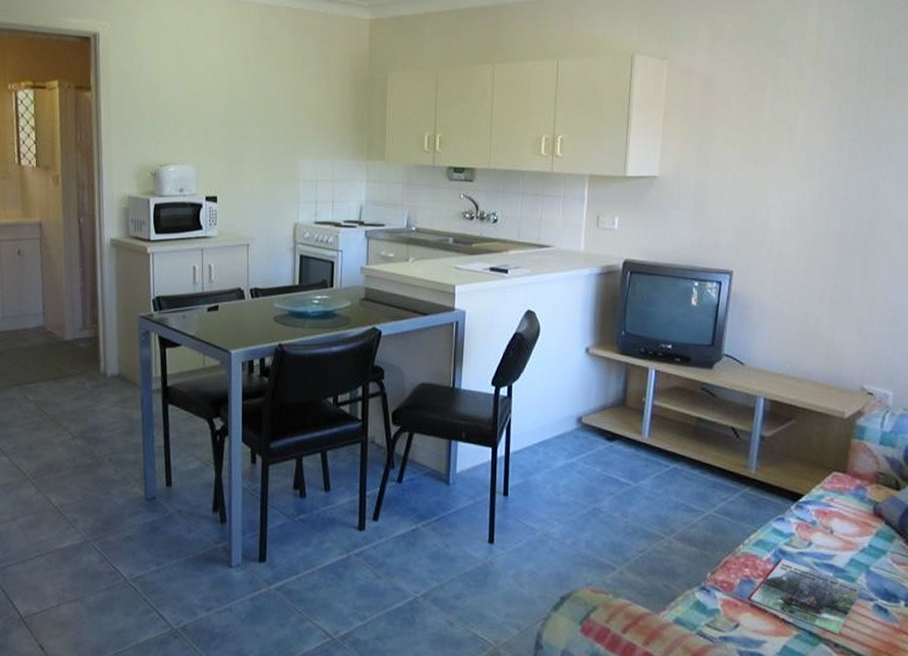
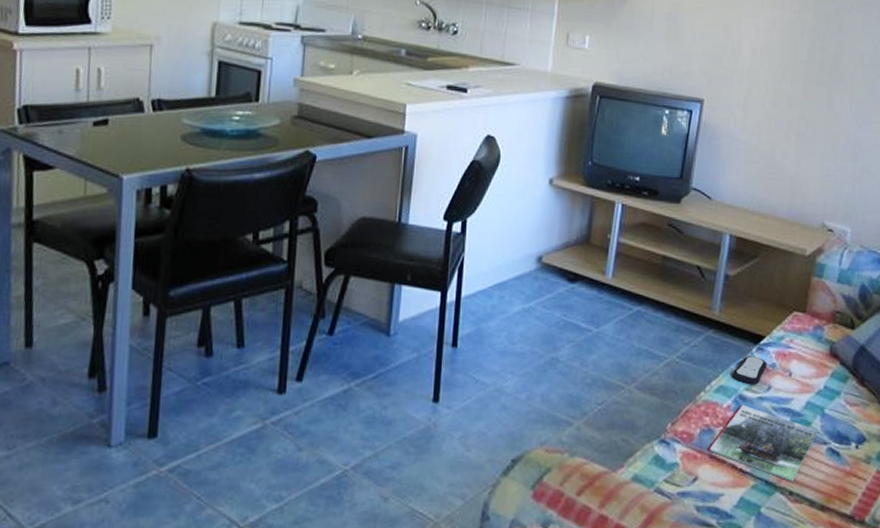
remote control: none [772,513,807,541] -> present [733,356,767,385]

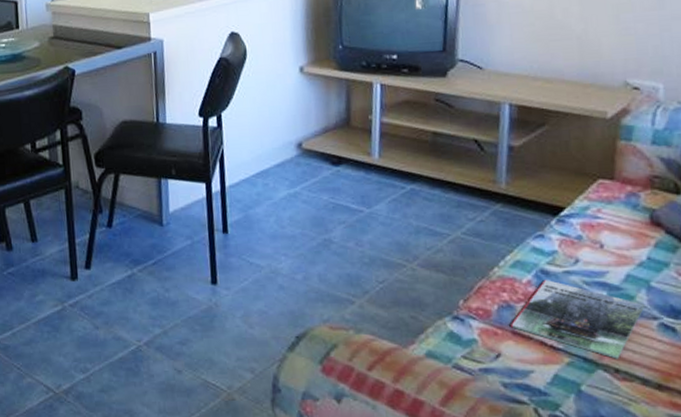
remote control: present [733,356,767,385] -> none [530,228,572,259]

